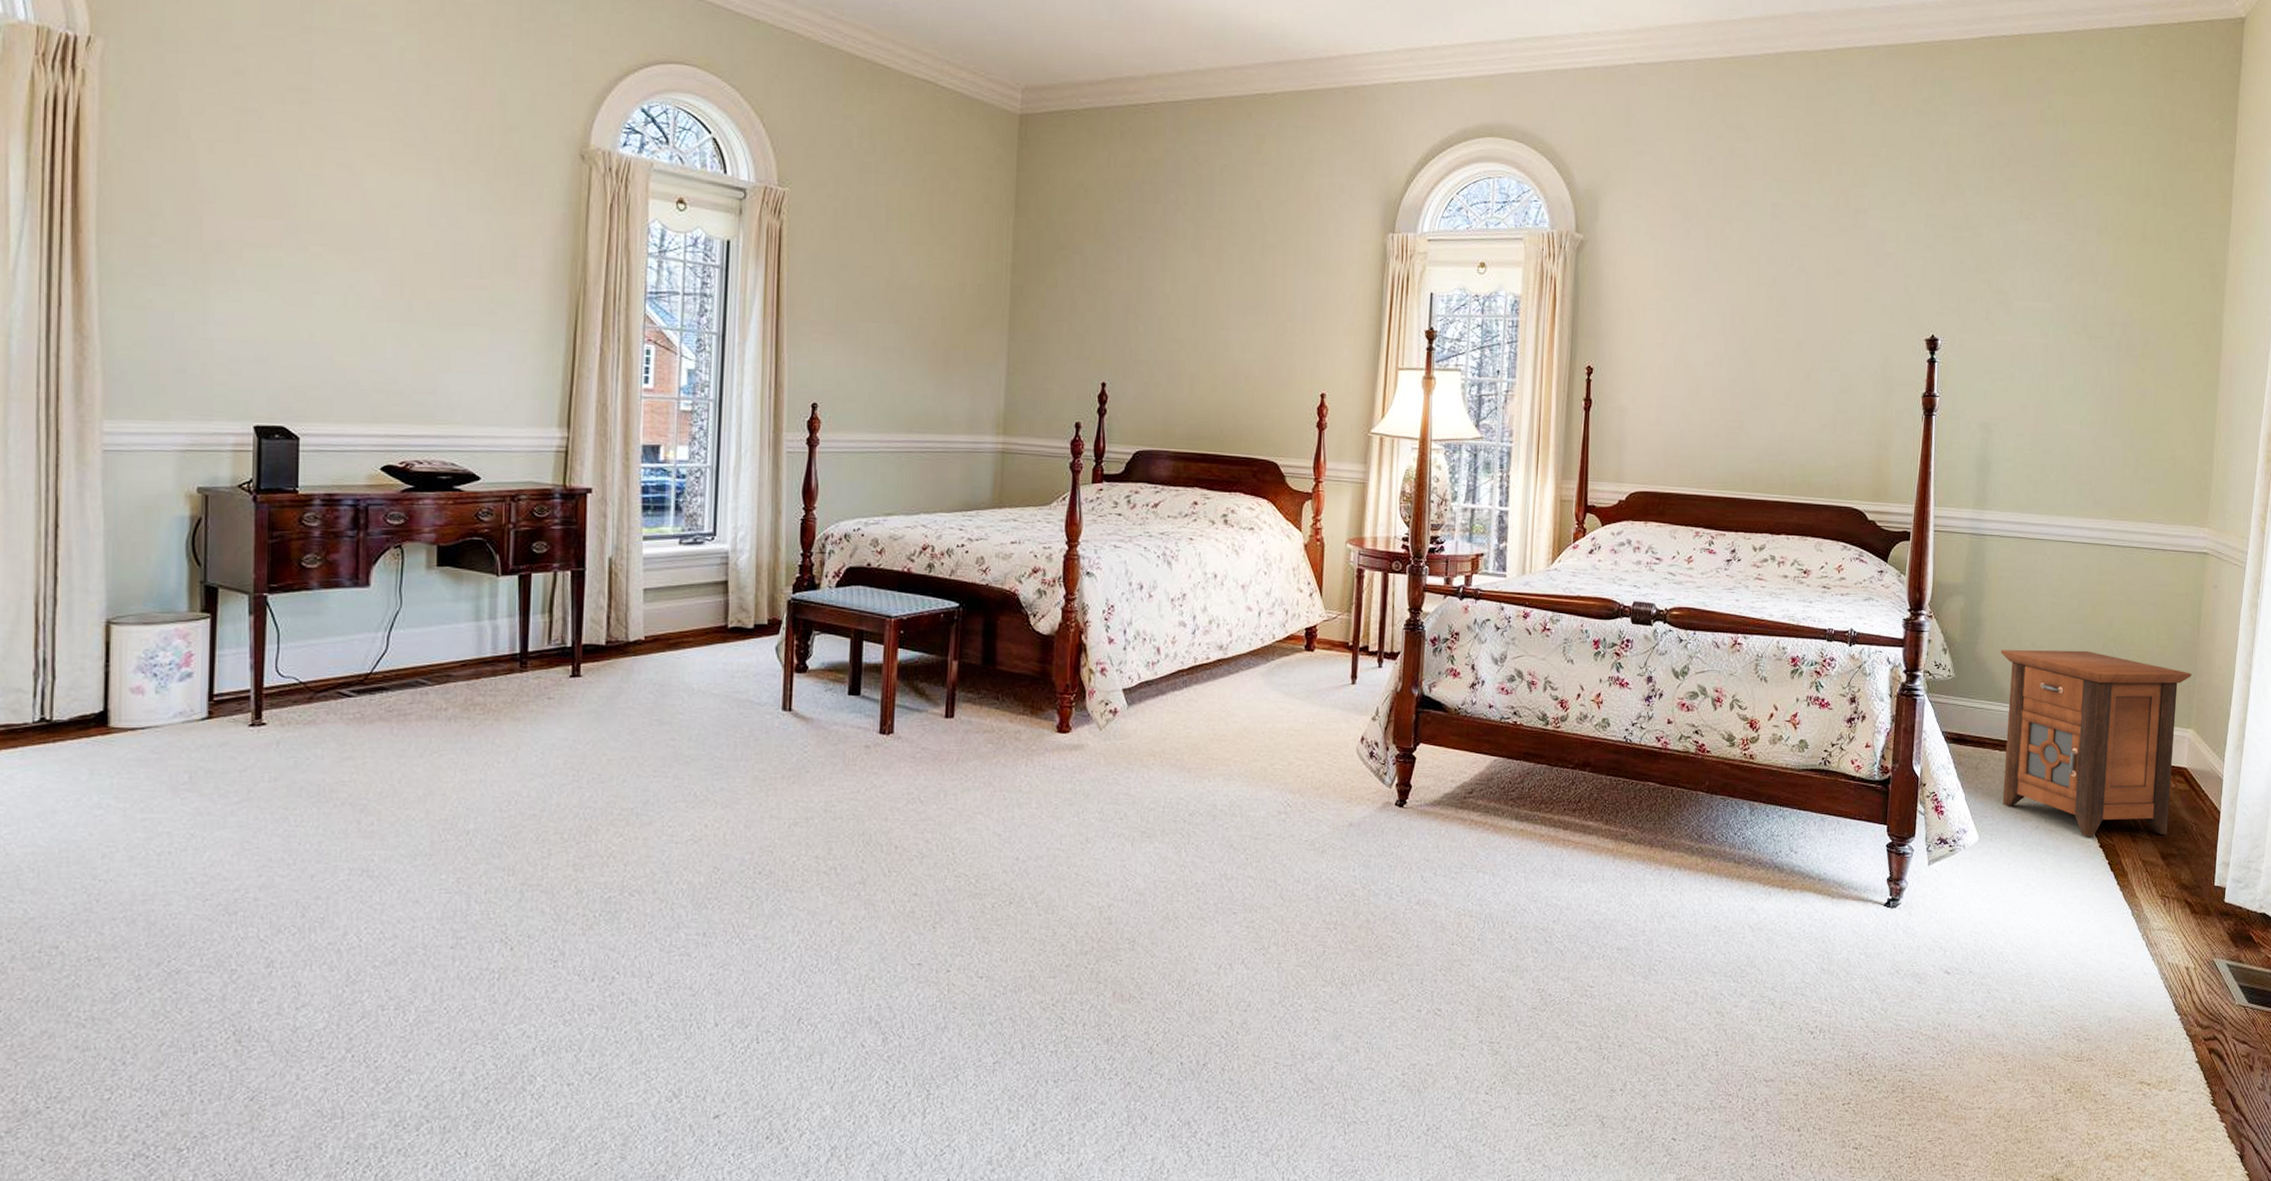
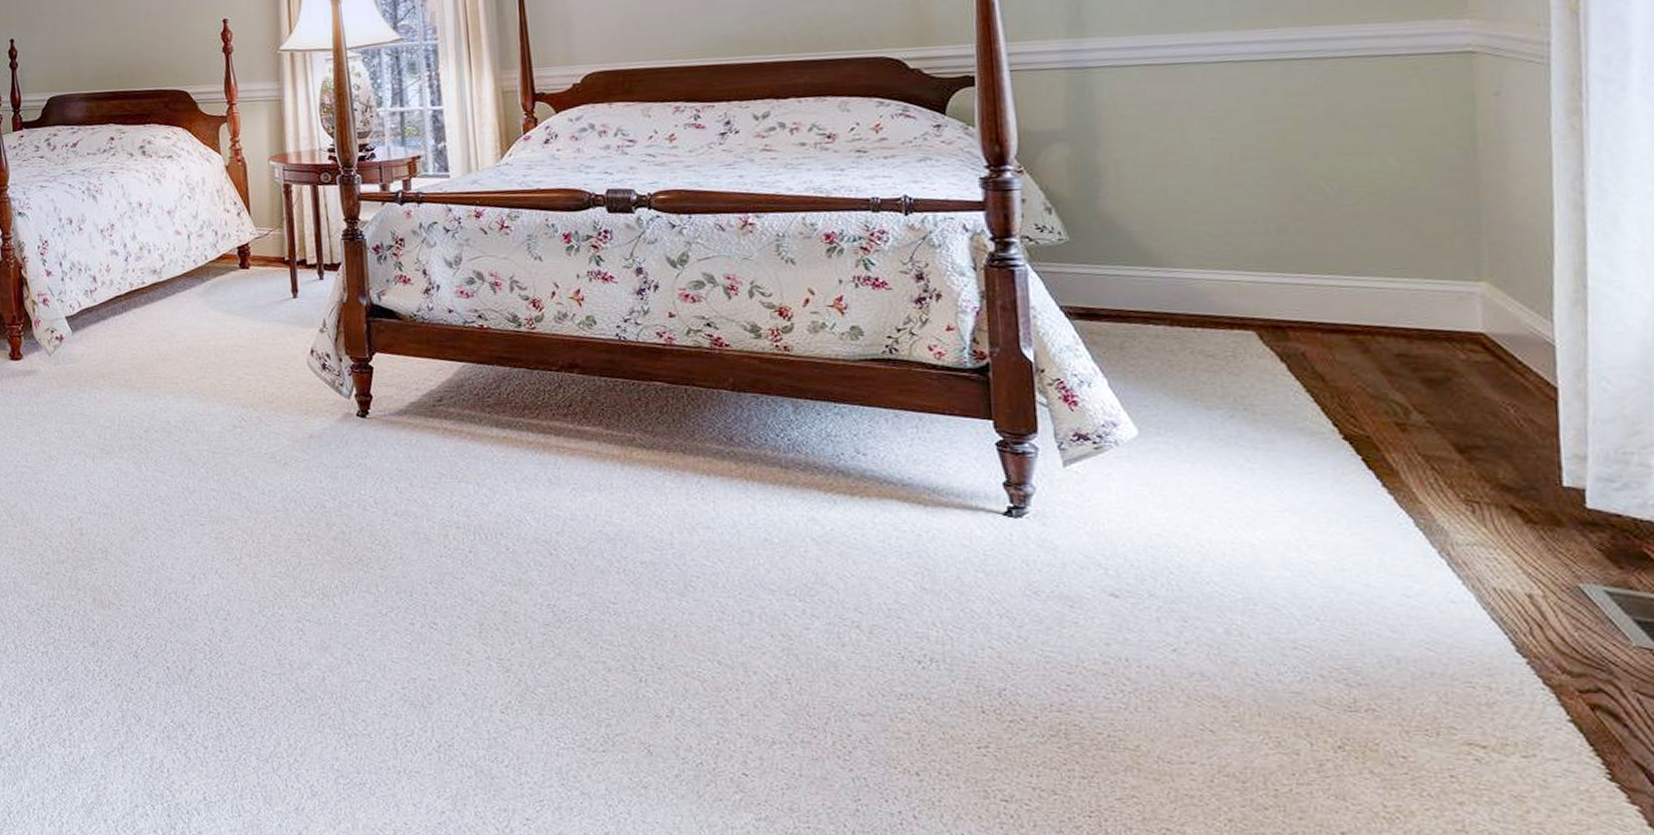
nightstand: present [2000,649,2192,837] -> none [1136,193,1472,427]

